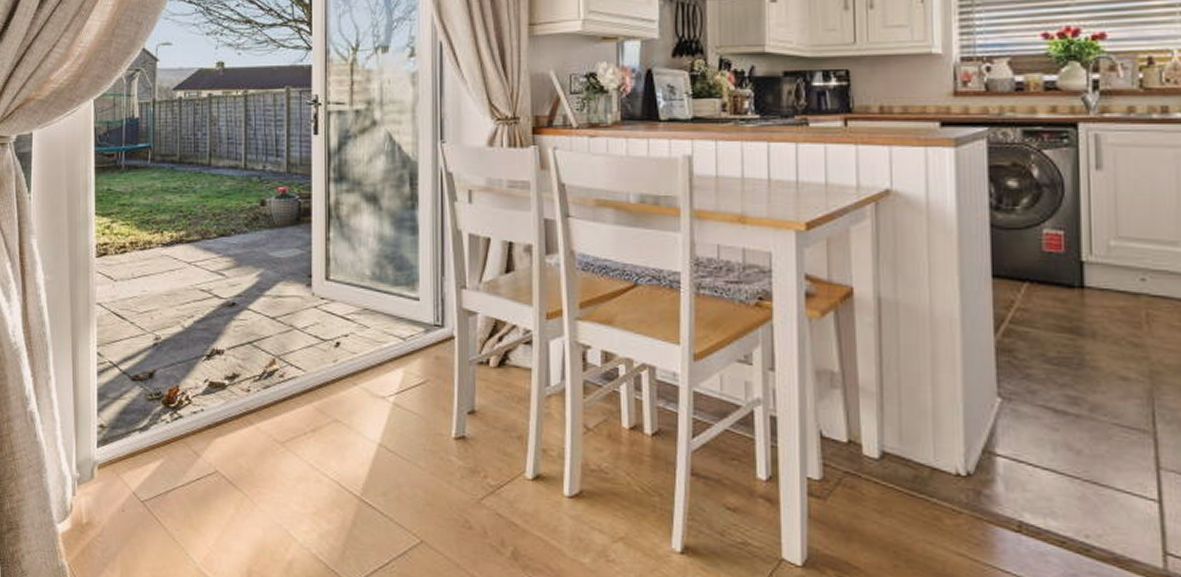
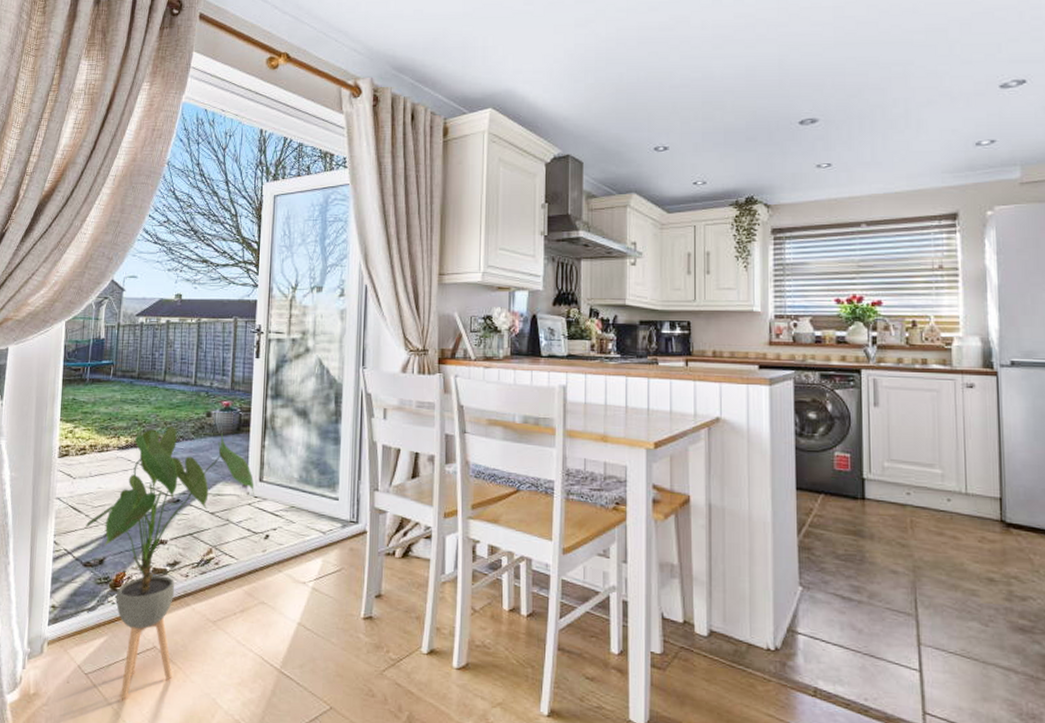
house plant: none [131,218,320,530] -> present [85,426,255,699]

